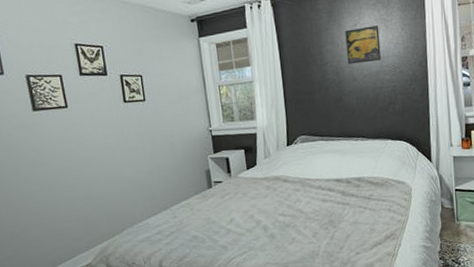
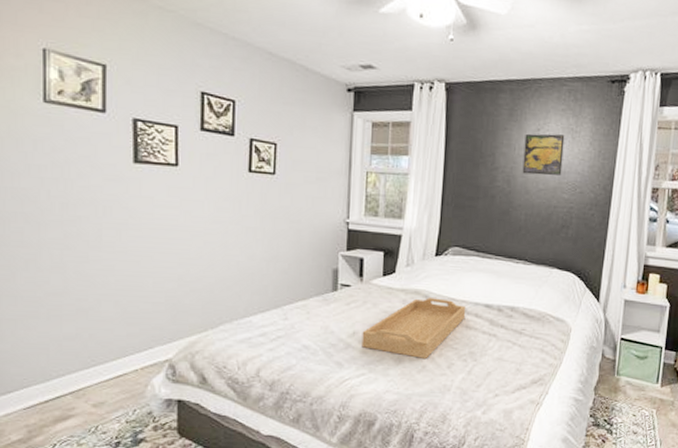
serving tray: none [238,180,321,233] -> present [361,297,466,358]

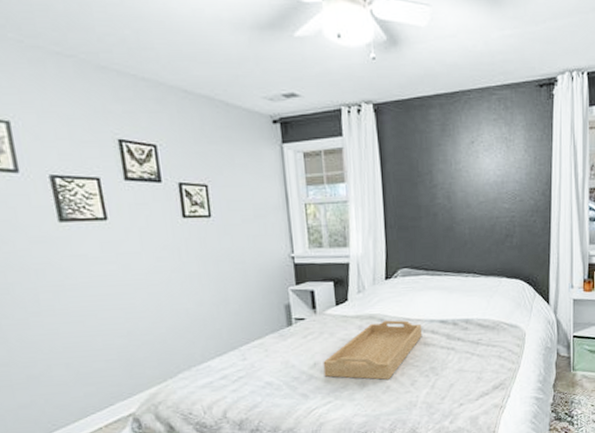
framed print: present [522,134,565,176] -> none [460,145,500,188]

